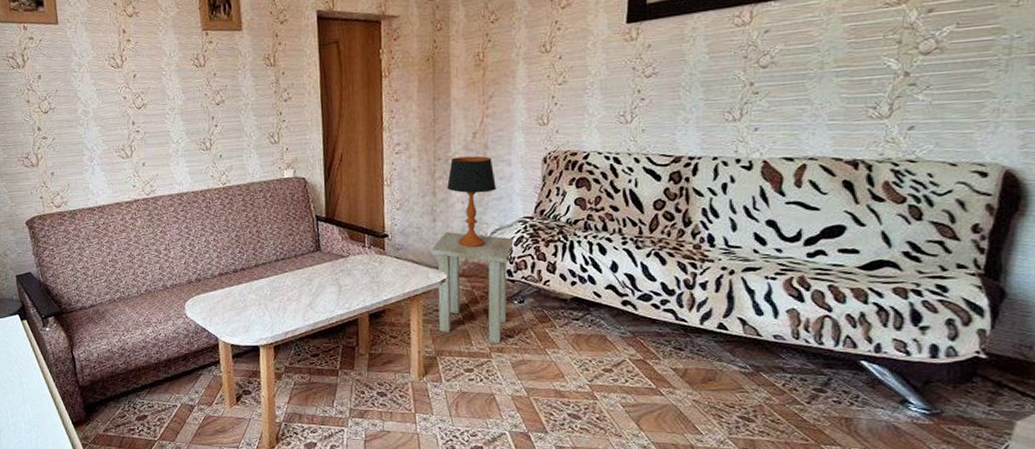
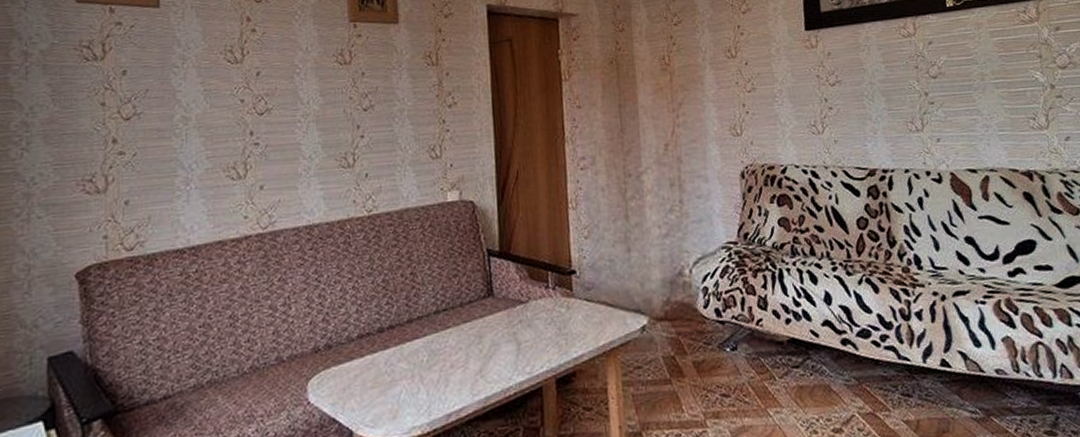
side table: present [431,232,514,343] -> none [627,264,720,406]
table lamp: present [446,156,497,248] -> none [640,171,695,283]

